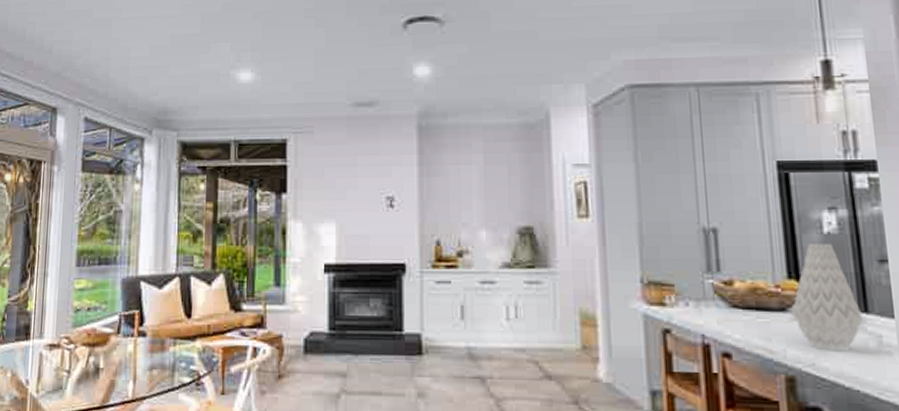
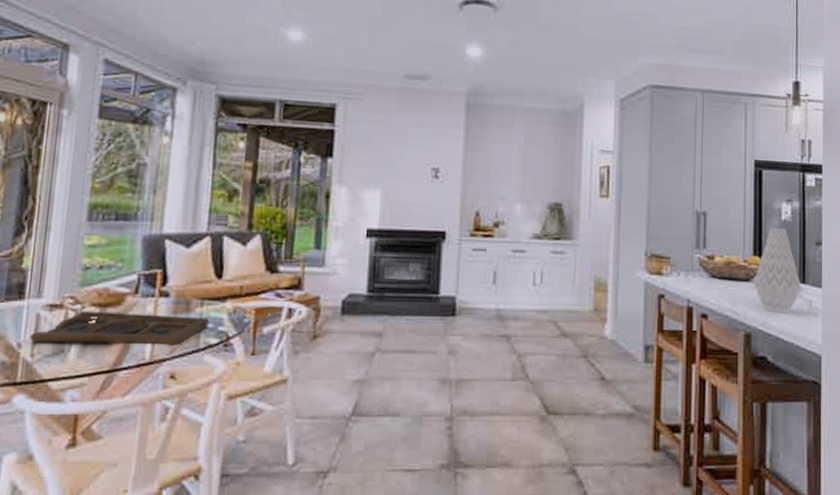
decorative tray: none [35,350,181,384] -> present [30,311,208,346]

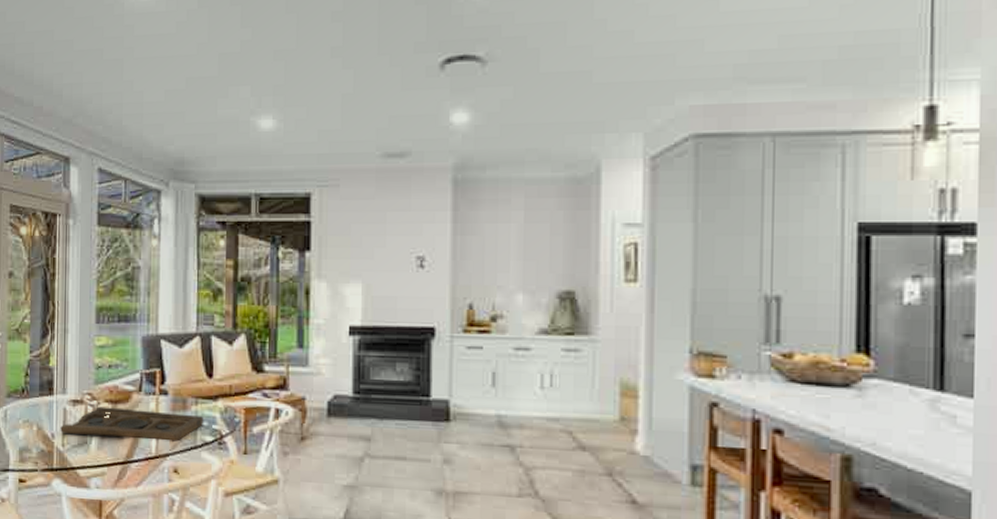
vase: present [753,228,801,313] -> none [856,315,937,432]

